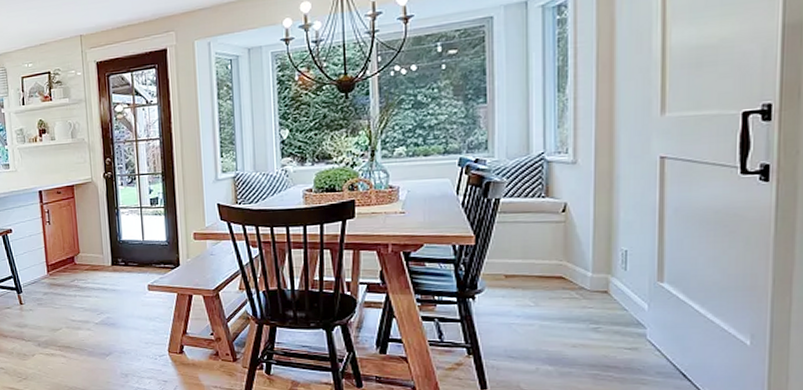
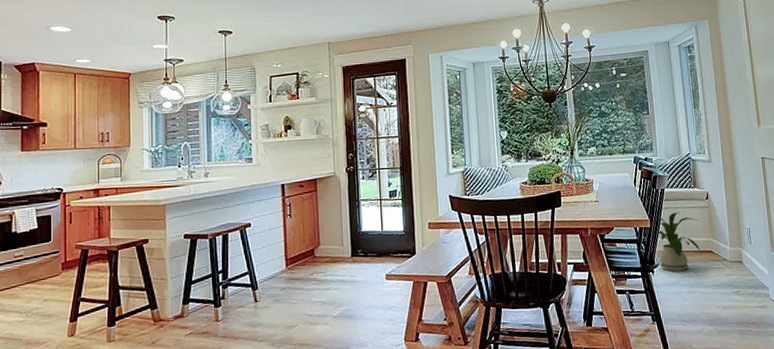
house plant: none [484,227,549,299] -> present [657,211,700,272]

